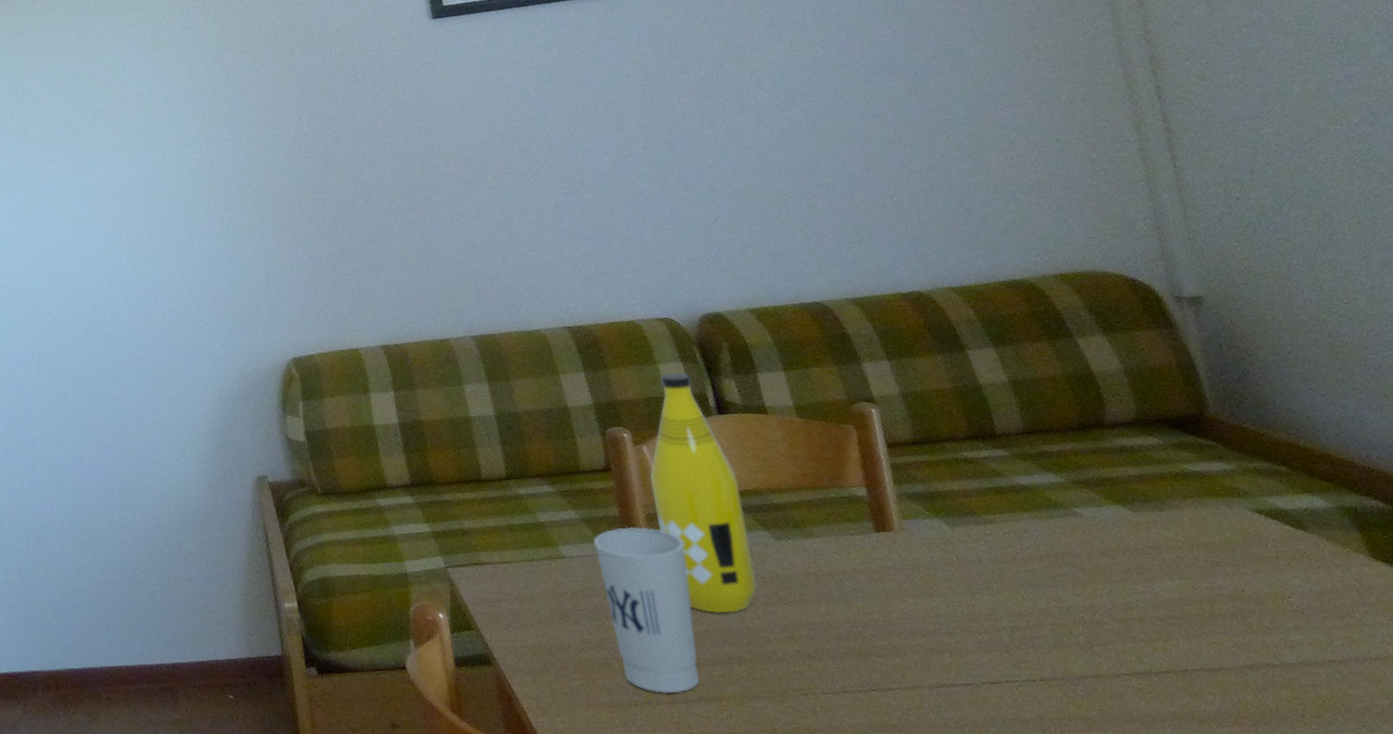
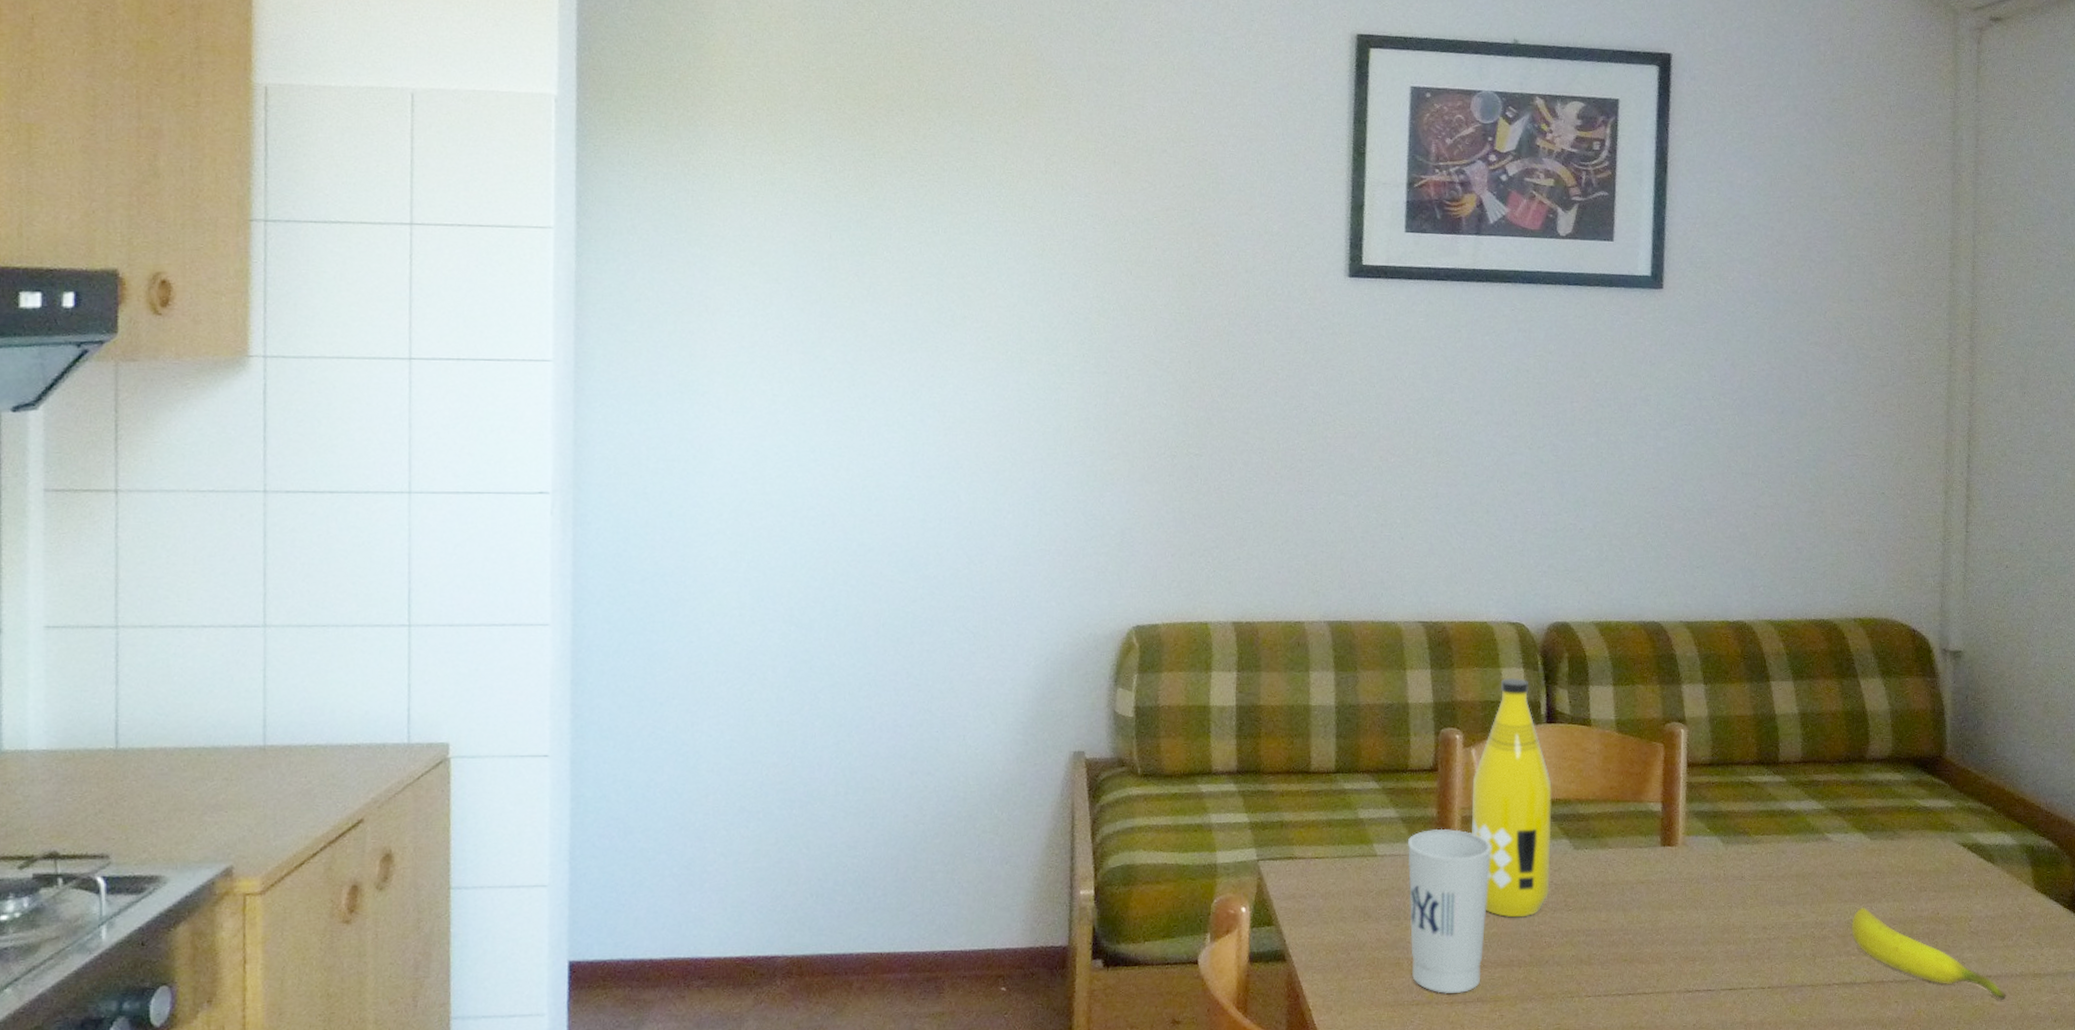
banana: none [1129,587,1364,690] -> present [1851,907,2007,1001]

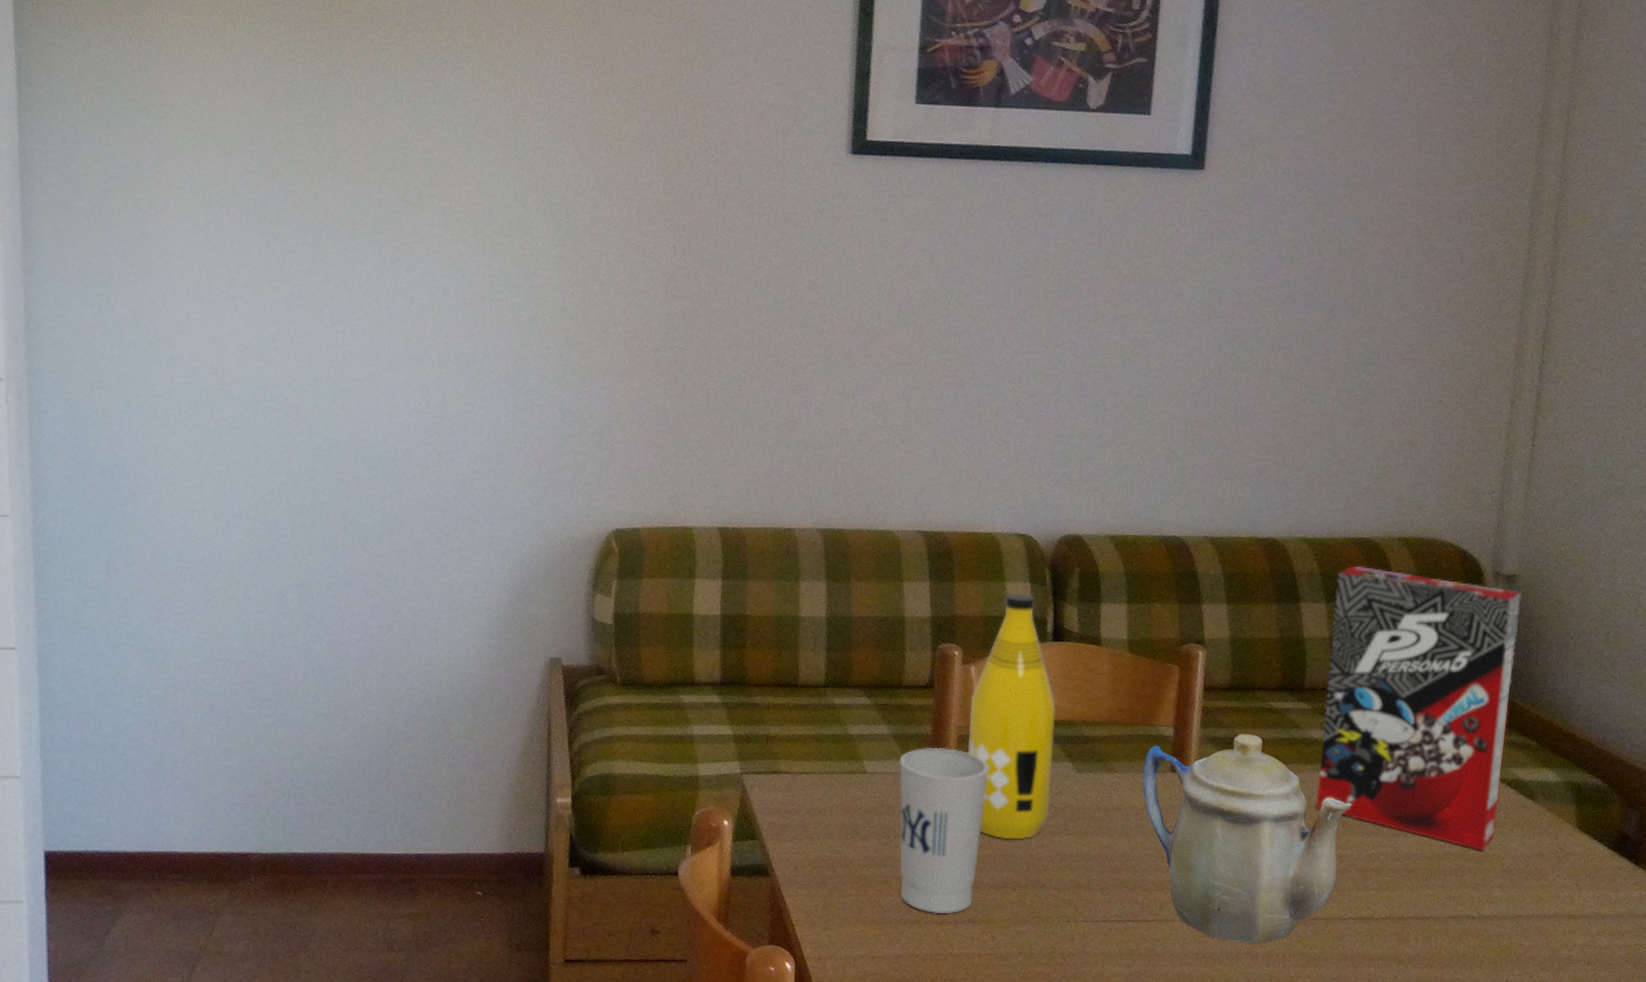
teapot: none [1635,807,1829,1014] -> present [1142,734,1352,945]
cereal box: none [1796,645,1968,914] -> present [1316,565,1522,851]
banana: present [1851,907,2007,1001] -> none [1372,841,1537,942]

